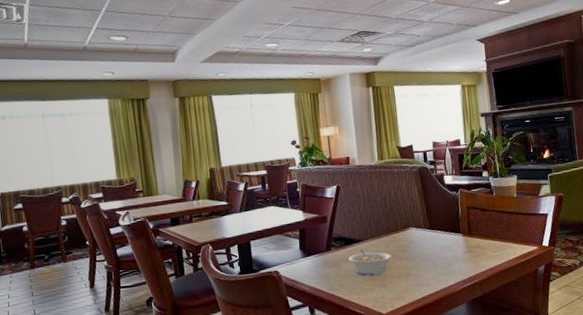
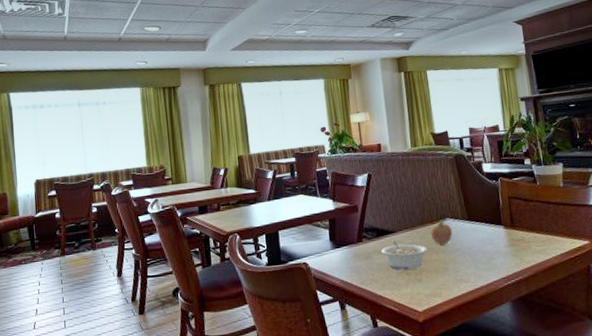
fruit: none [395,229,416,253] -> present [431,220,453,245]

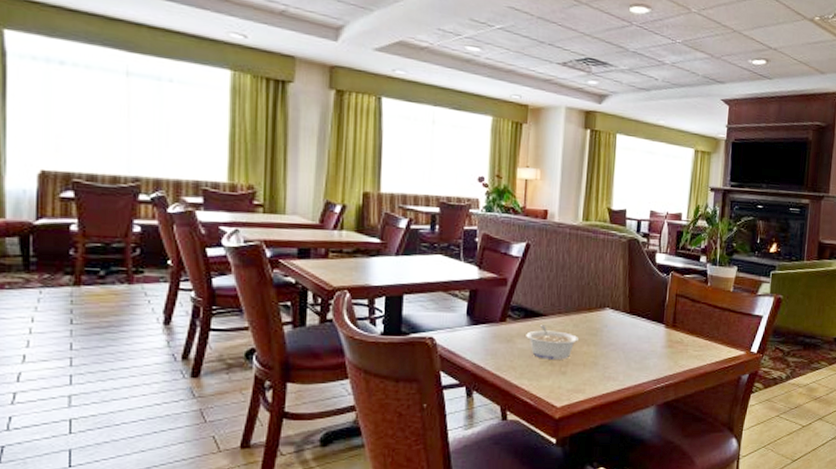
fruit: present [431,220,453,245] -> none [586,309,610,337]

